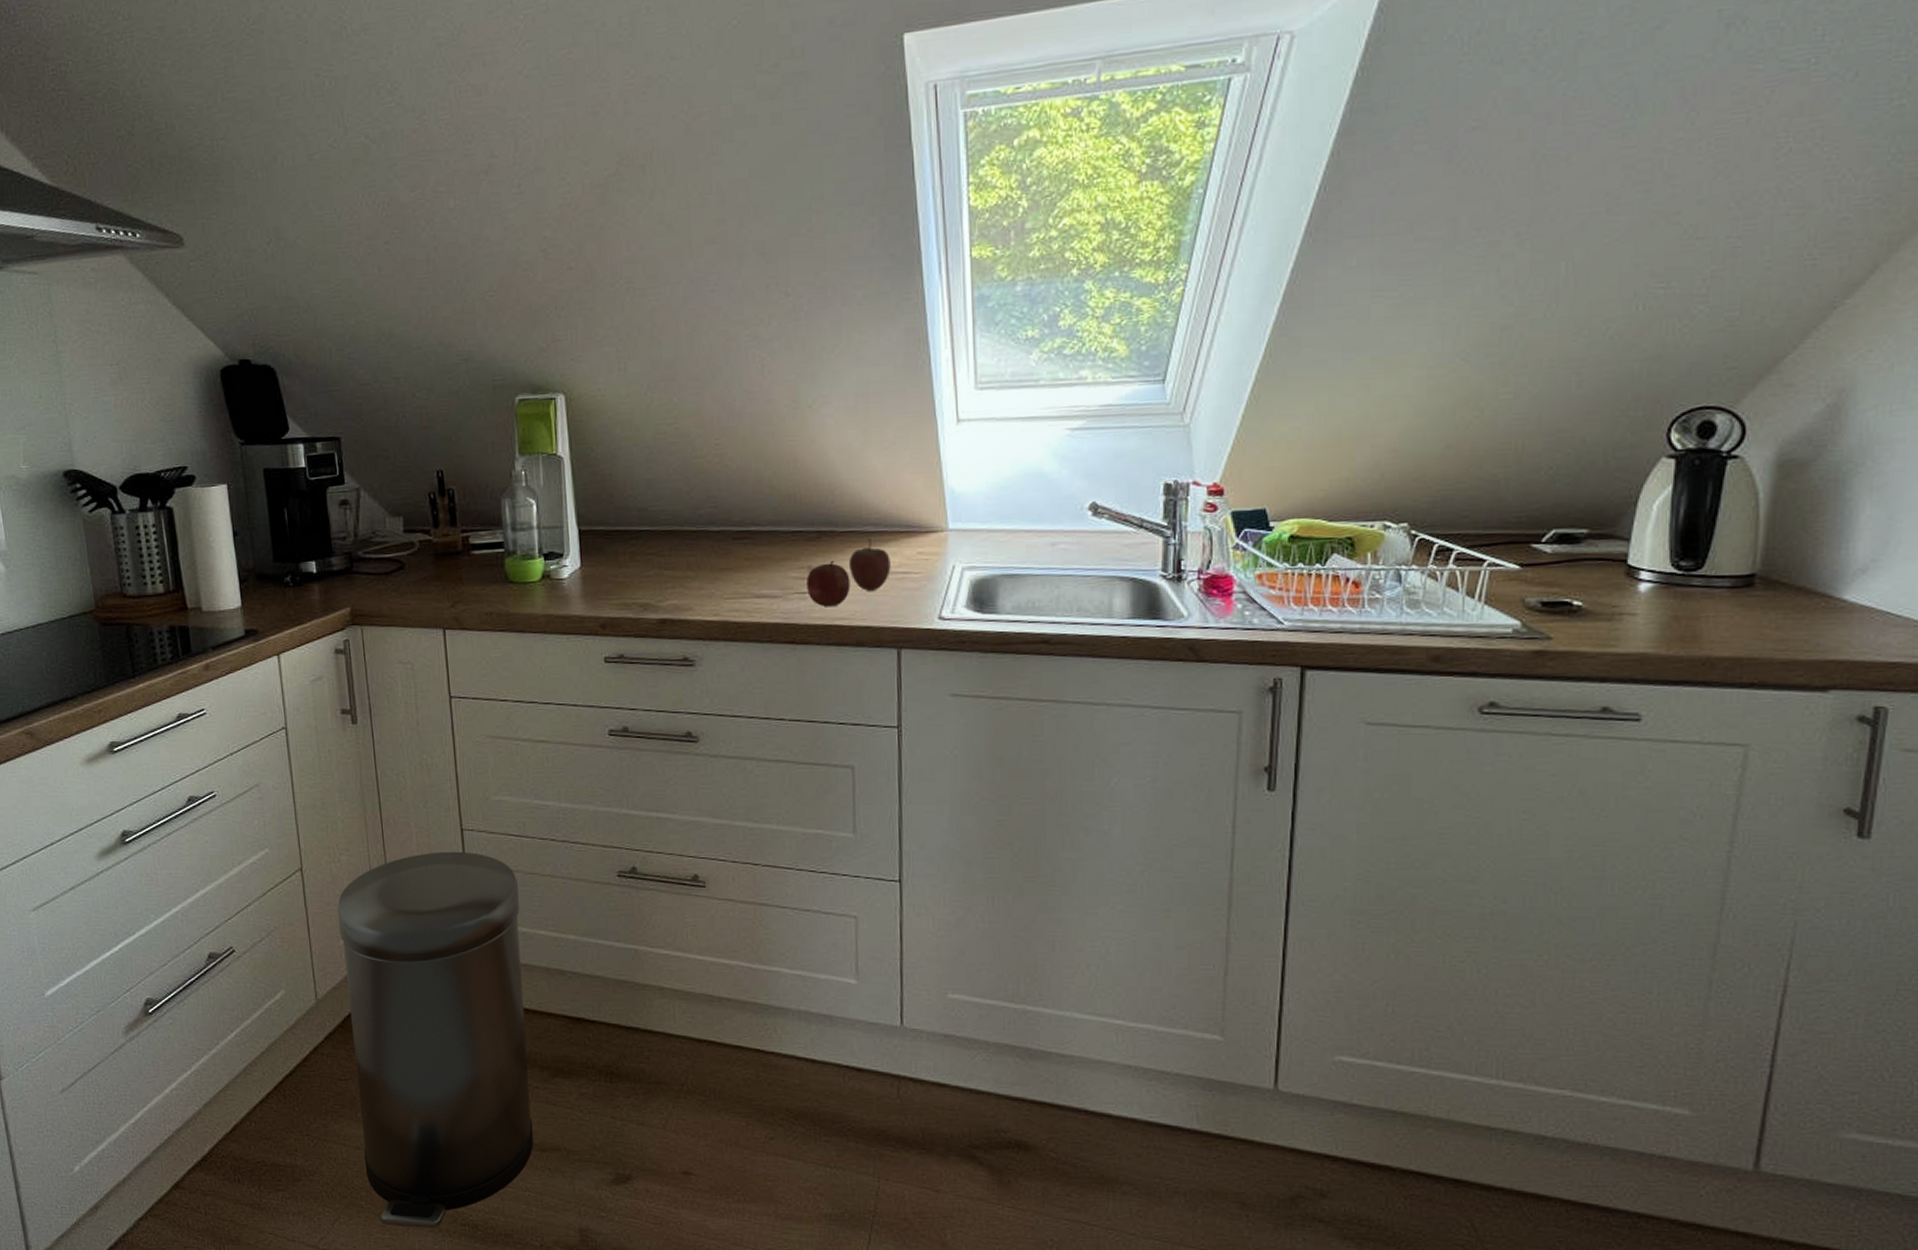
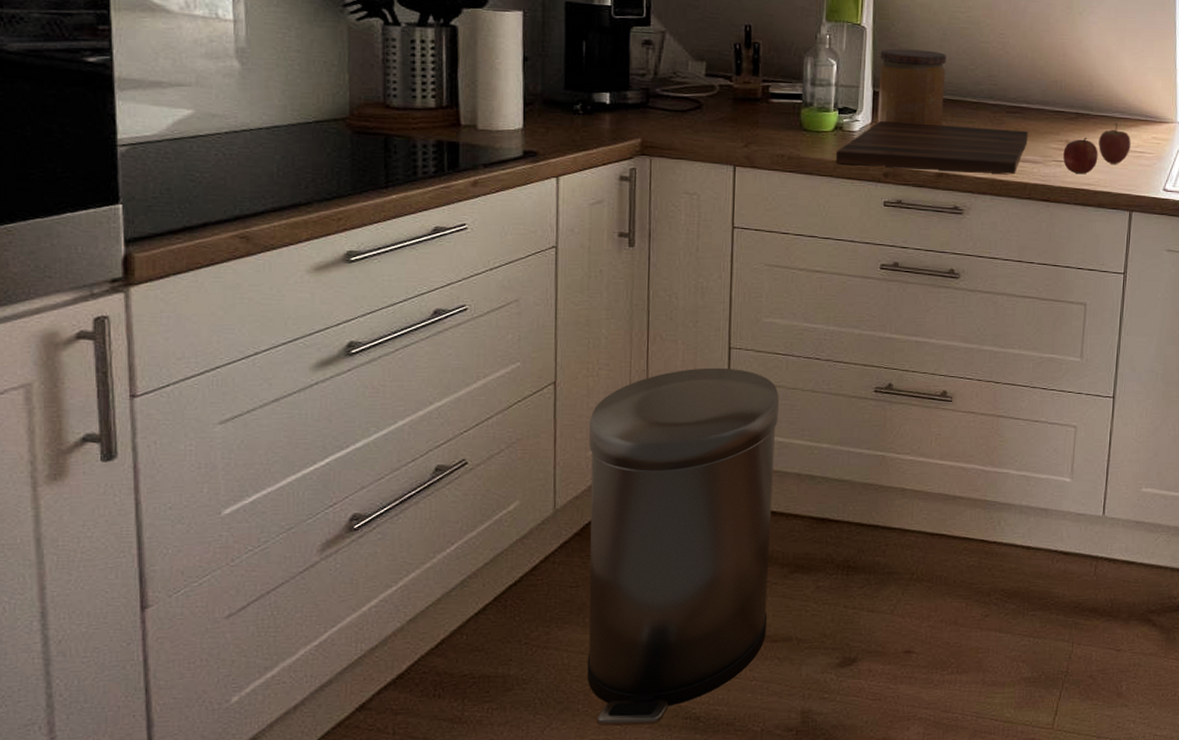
cutting board: none [546,559,762,618] -> present [835,121,1028,174]
jar: none [581,475,660,567] -> present [877,48,946,127]

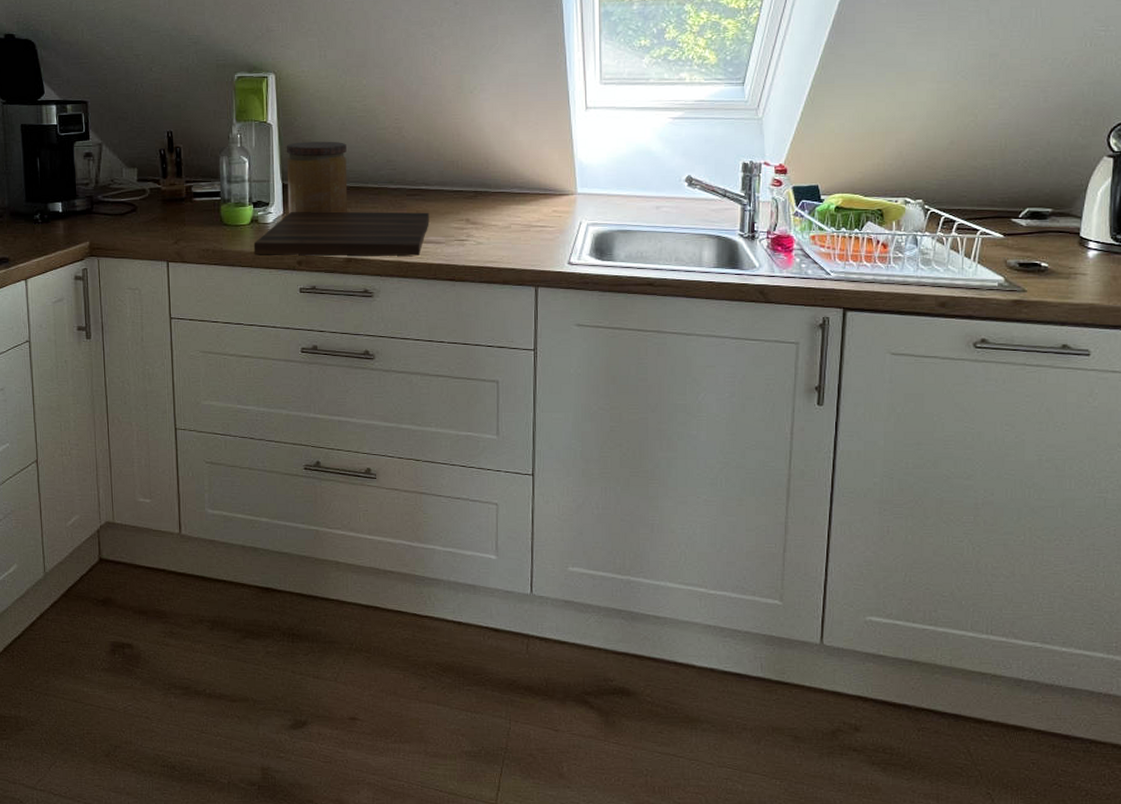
pedal bin: present [587,367,779,726] -> none [66,447,226,770]
fruit: present [1063,137,1098,174] -> none [465,214,500,251]
fruit: present [1098,123,1131,164] -> none [499,199,532,240]

